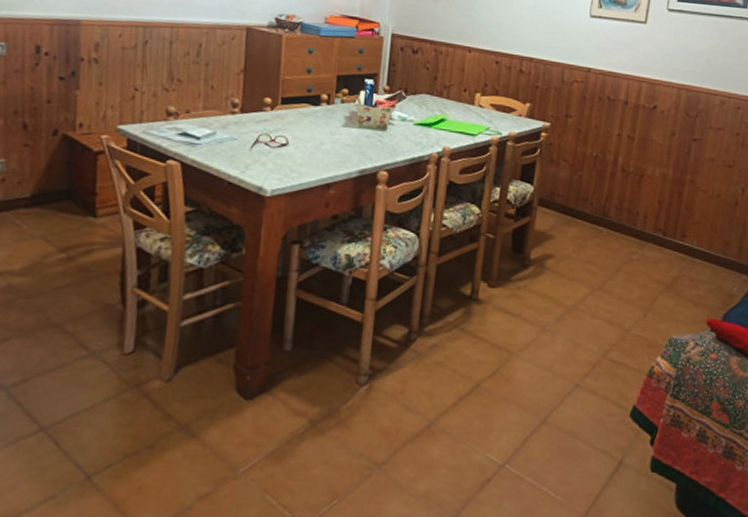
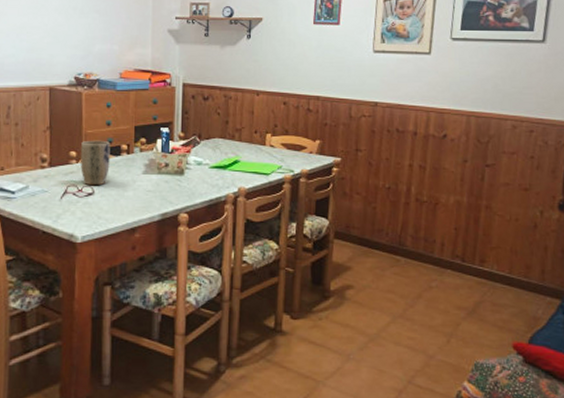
plant pot: none [275,87,310,137] -> present [80,140,110,186]

